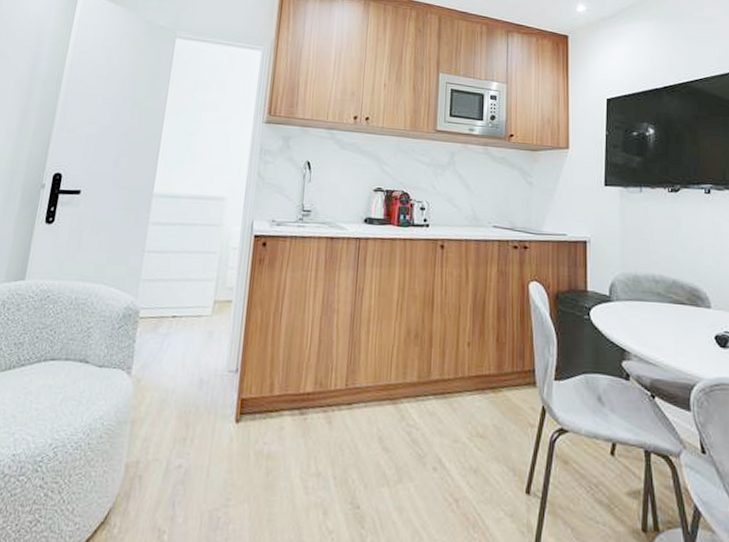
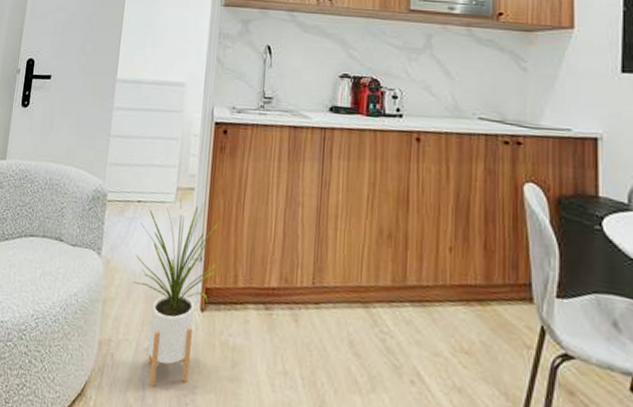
house plant: none [166,310,260,506] -> present [134,197,222,388]

